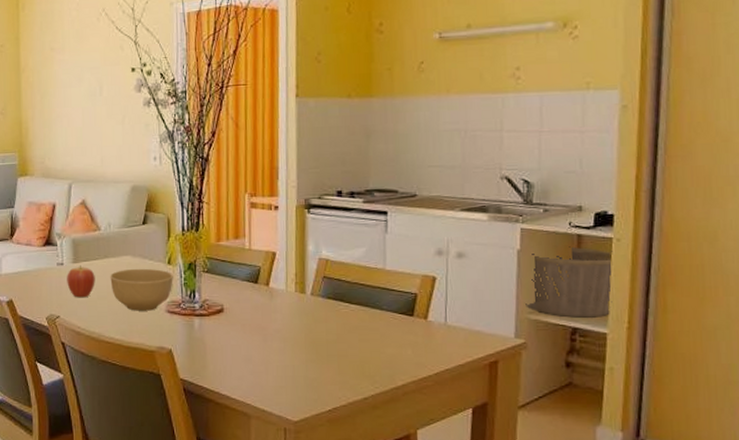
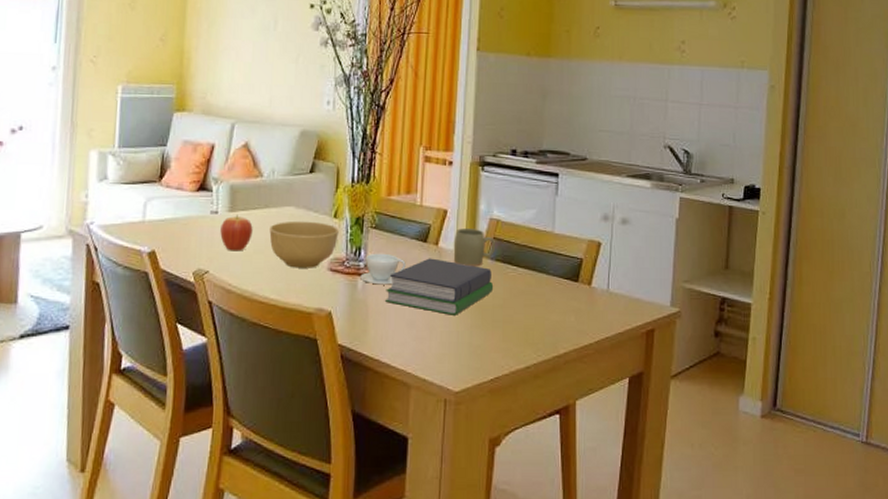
teacup: none [196,295,239,324] -> present [360,253,406,285]
book: none [221,298,327,351] -> present [385,258,494,315]
mug: none [284,269,327,305] -> present [453,228,496,267]
basket: present [525,247,613,318] -> none [681,218,759,288]

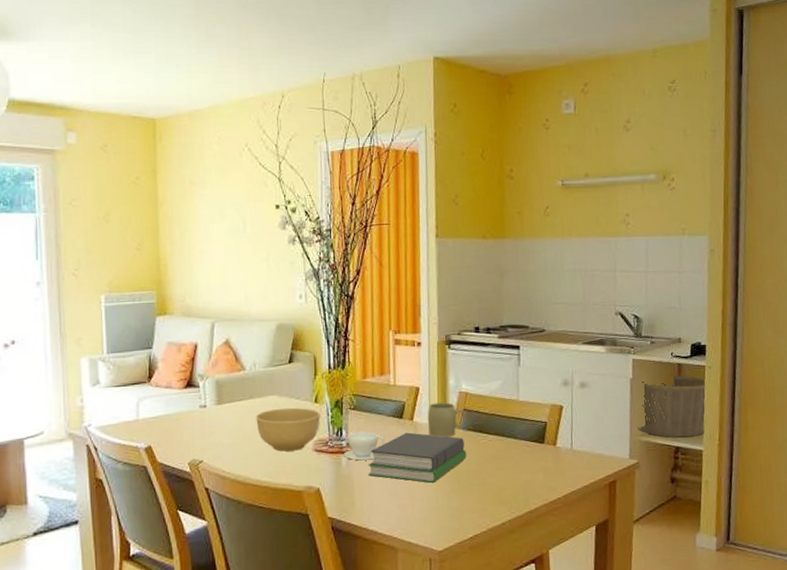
fruit: present [220,215,253,252] -> none [210,407,241,441]
basket: none [681,218,759,288] -> present [638,375,706,438]

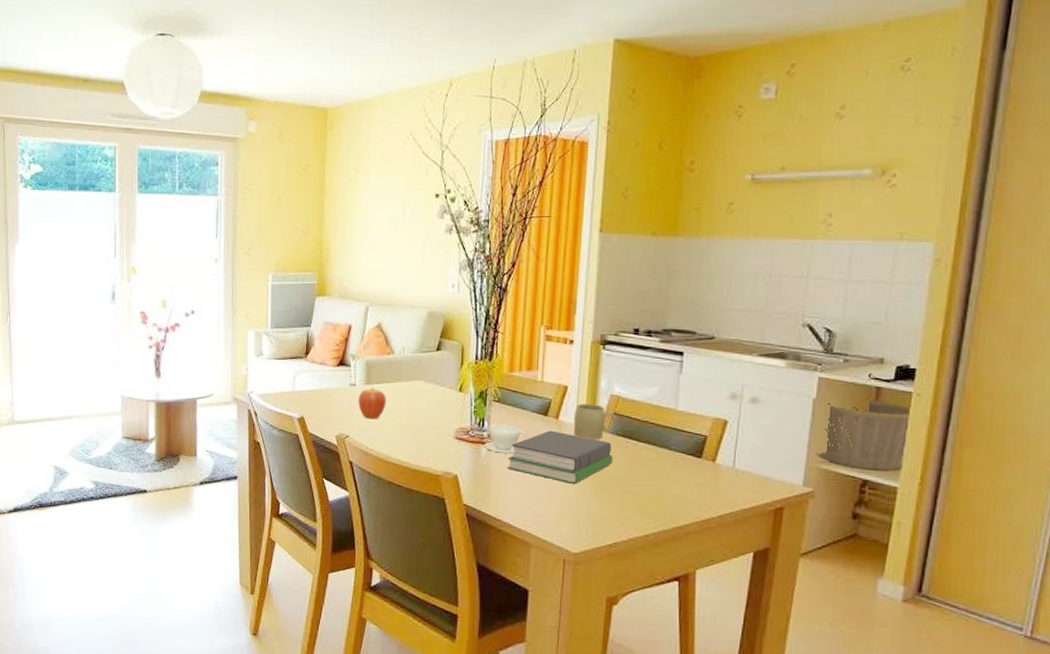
fruit: none [210,407,241,441] -> present [358,387,386,419]
bowl: present [256,407,320,452] -> none [401,393,464,436]

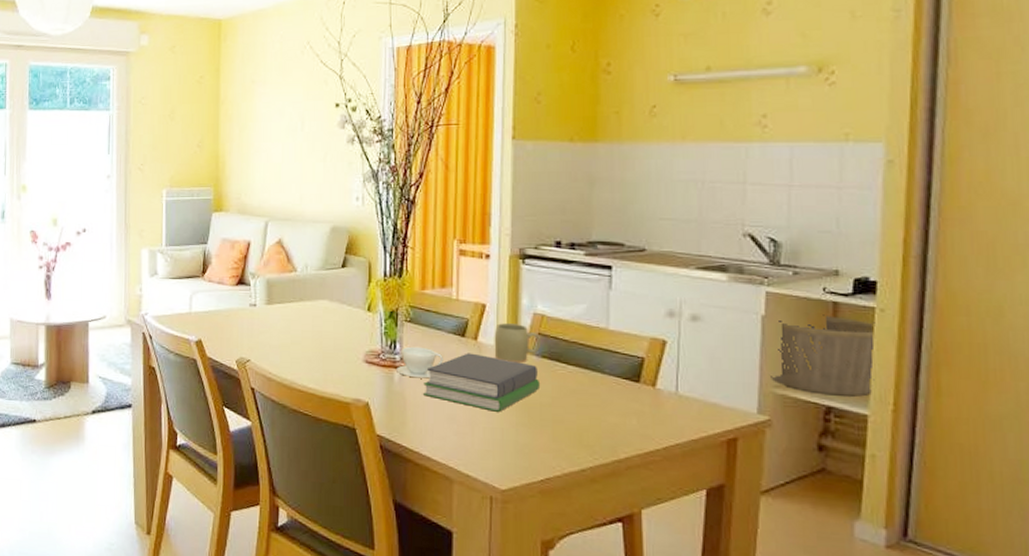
fruit: present [358,387,386,419] -> none [259,308,289,342]

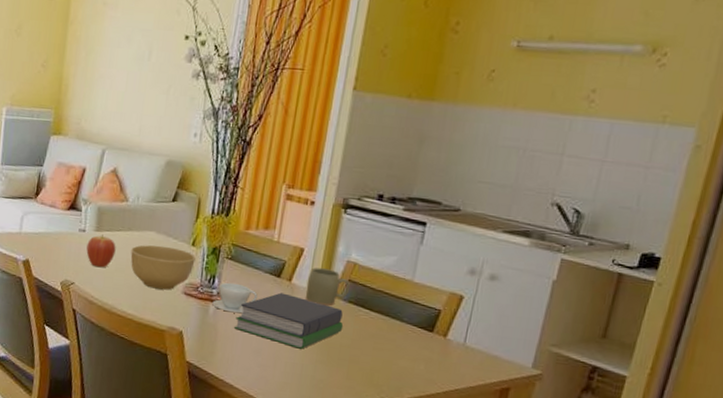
fruit: none [259,308,289,342] -> present [86,235,116,268]
bowl: none [305,313,373,360] -> present [130,245,196,290]
basket: present [771,316,875,397] -> none [549,286,652,360]

